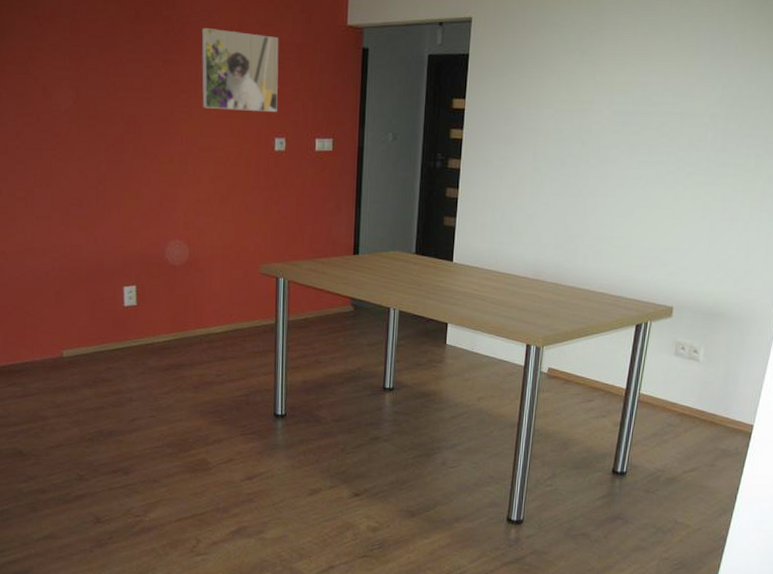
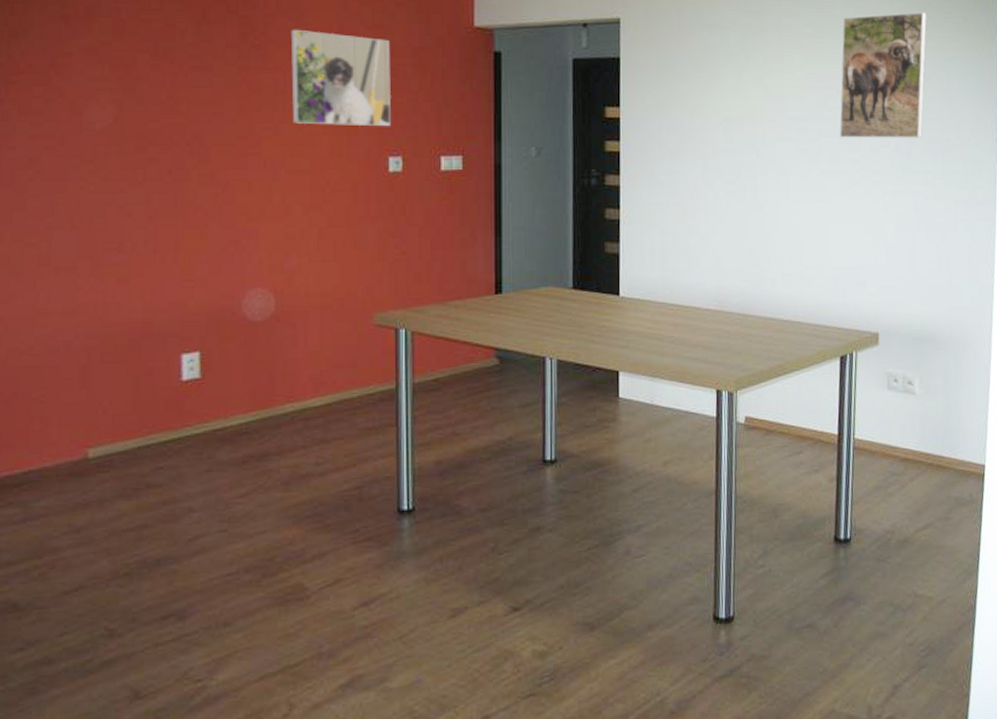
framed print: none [661,10,761,133] -> present [839,12,927,138]

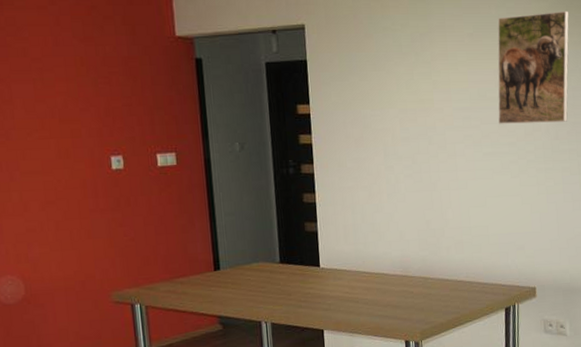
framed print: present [290,29,391,127] -> none [10,43,109,130]

